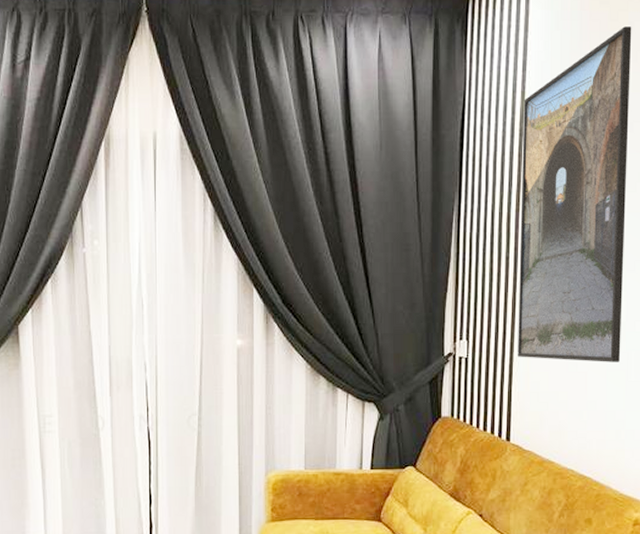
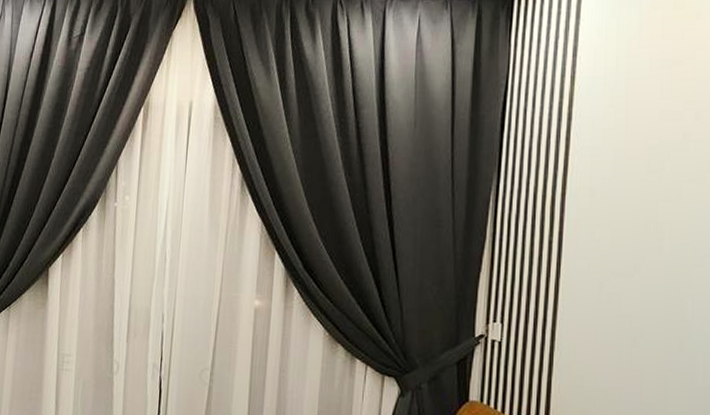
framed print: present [518,26,632,362] -> none [560,15,700,364]

